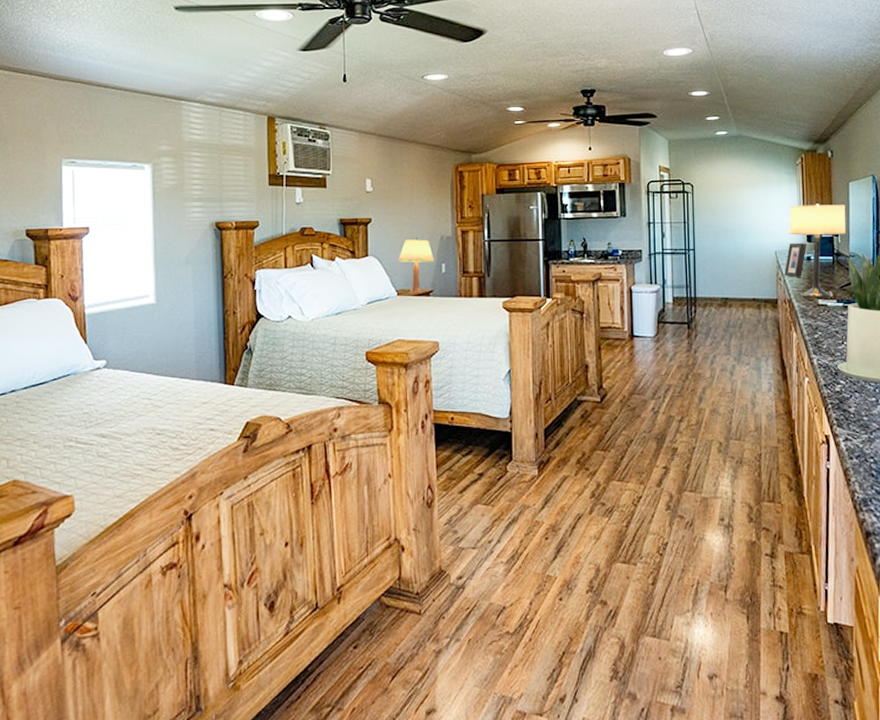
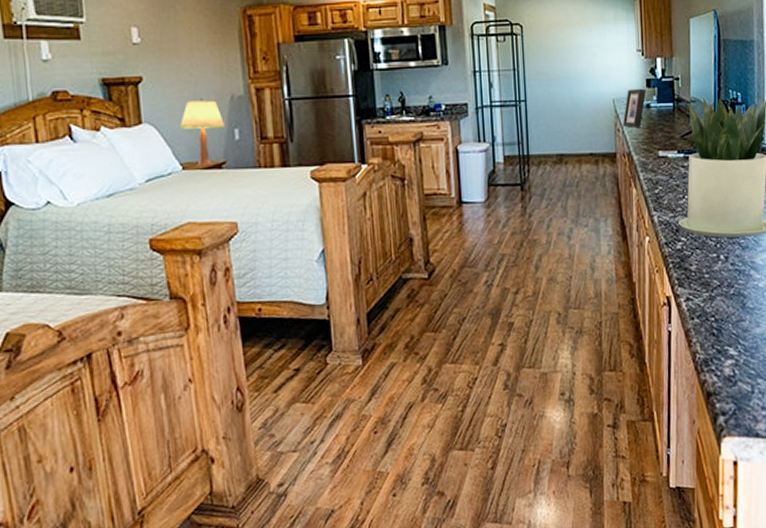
table lamp: present [789,204,846,299] -> none [627,44,687,150]

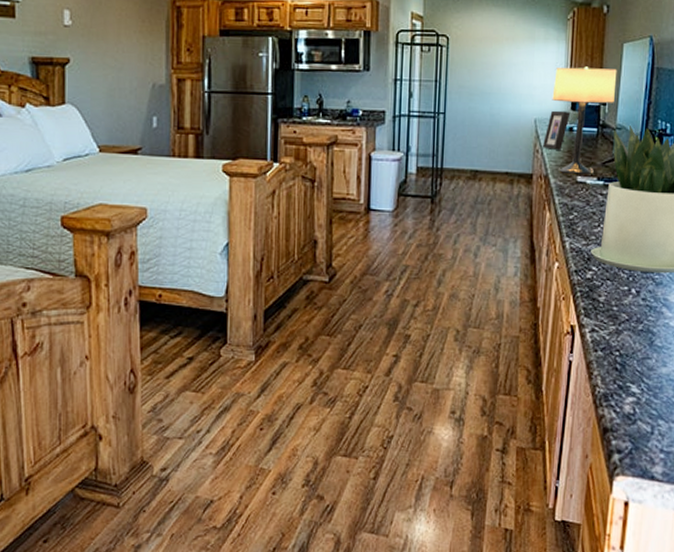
table lamp: present [179,98,226,167] -> none [100,83,145,151]
table lamp: none [627,44,687,150] -> present [552,66,617,175]

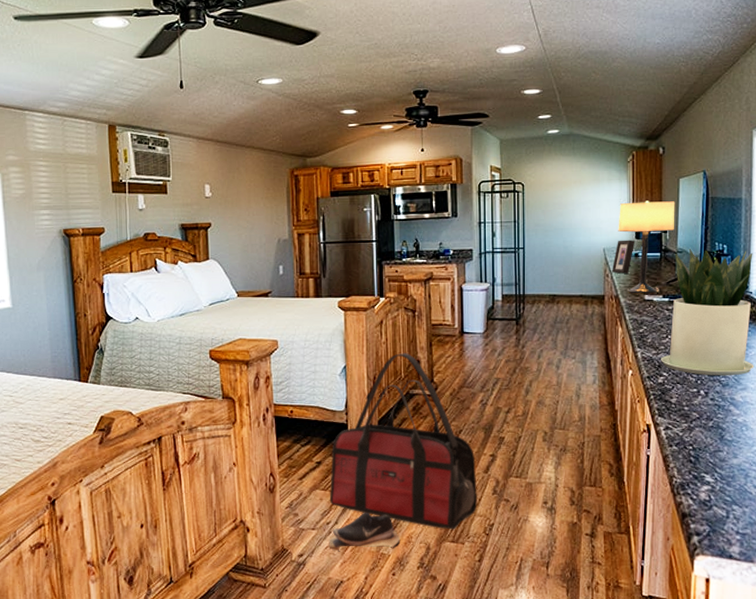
athletic shoe: none [198,419,284,465] -> present [329,512,401,551]
duffel bag: none [201,230,376,442] -> present [329,353,477,530]

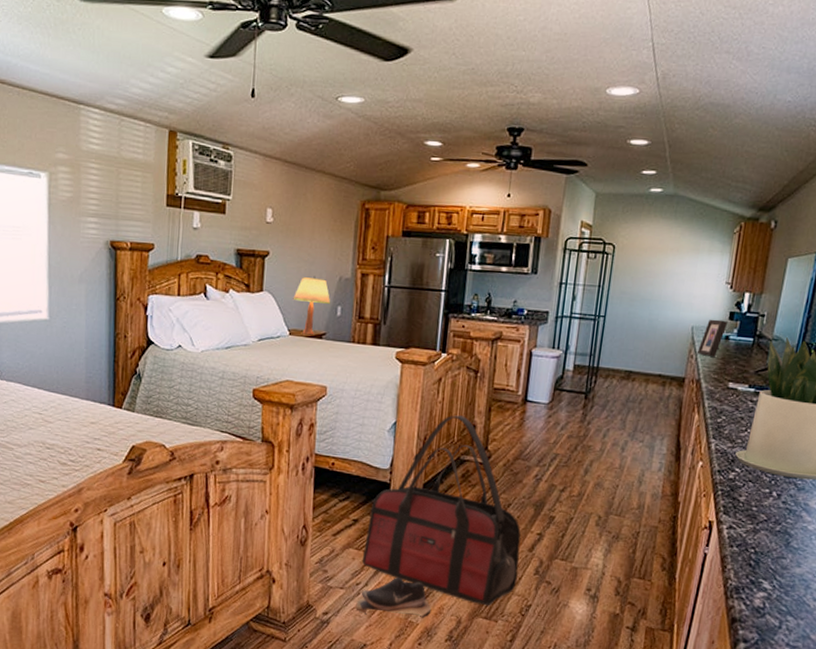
table lamp: none [237,240,273,295] -> present [293,276,331,335]
table lamp: present [618,201,675,294] -> none [711,278,779,382]

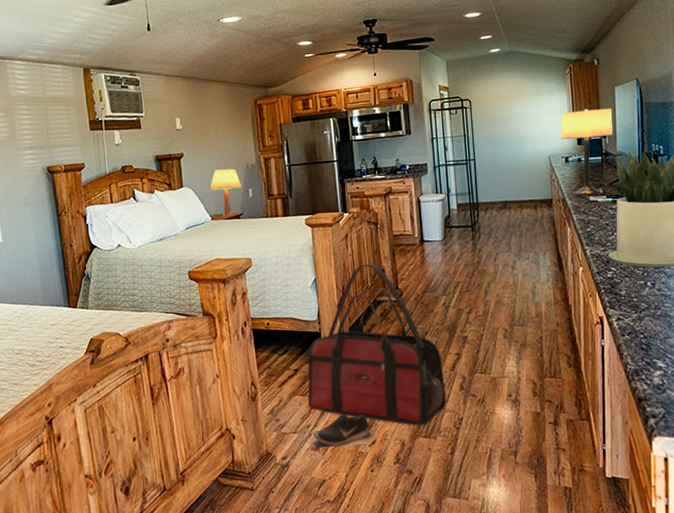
picture frame: present [696,319,729,357] -> none [557,146,578,178]
table lamp: none [711,278,779,382] -> present [560,108,613,196]

